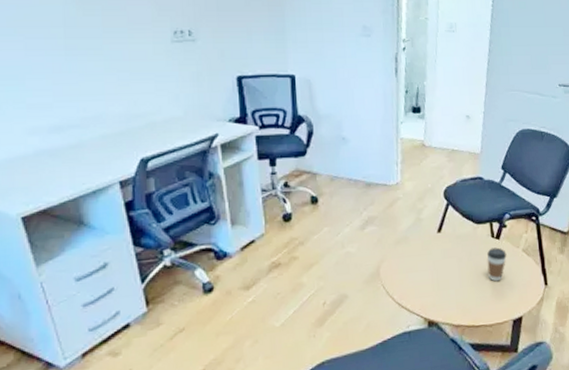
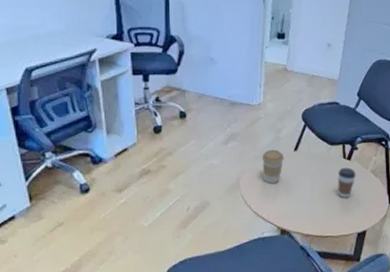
coffee cup: none [403,232,427,270] -> present [262,149,284,184]

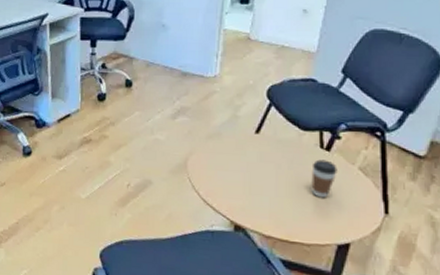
coffee cup: present [262,149,284,184] -> none [215,129,243,169]

